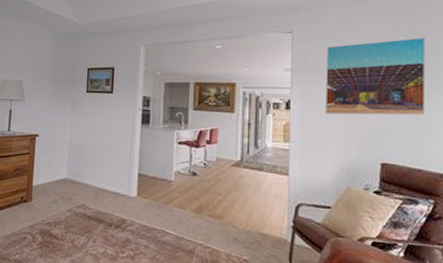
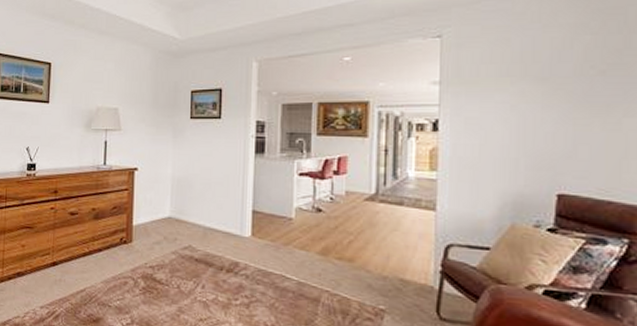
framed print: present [326,37,426,116] -> none [484,33,621,136]

